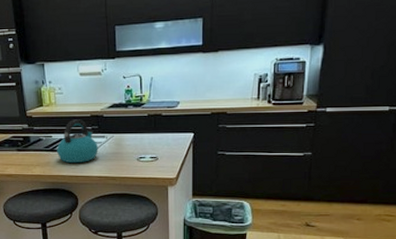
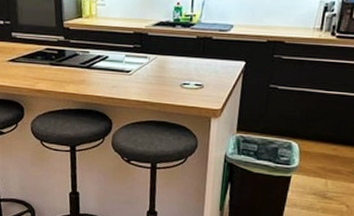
kettle: present [56,119,98,164] -> none [93,35,139,84]

